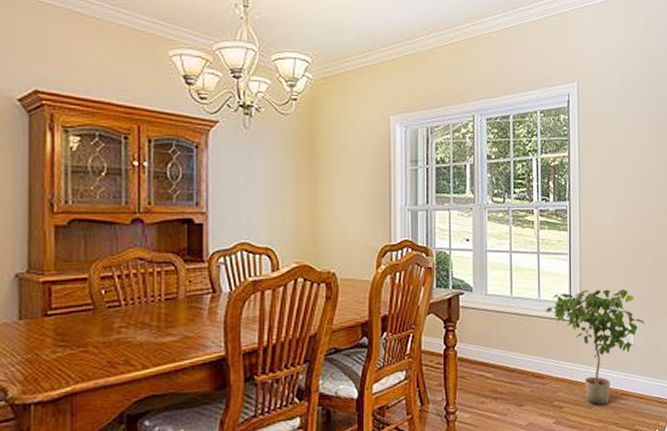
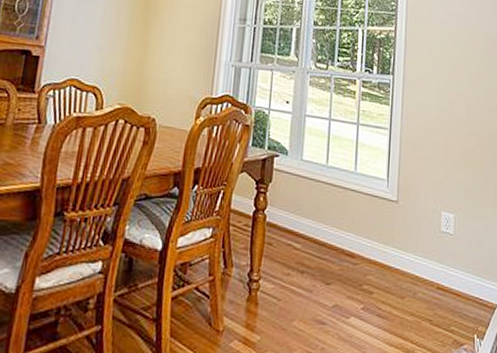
potted plant: present [545,289,646,407] -> none [361,168,467,299]

